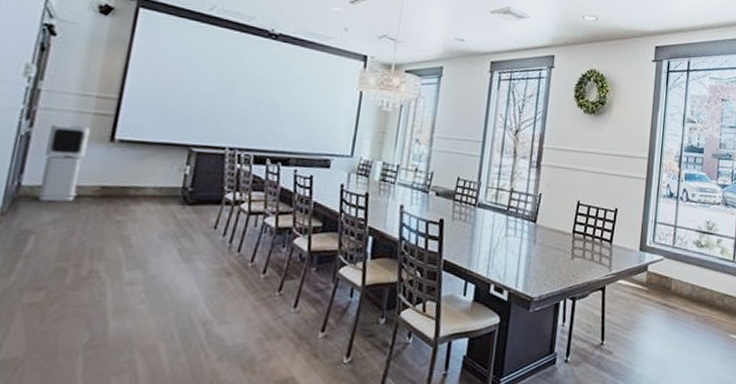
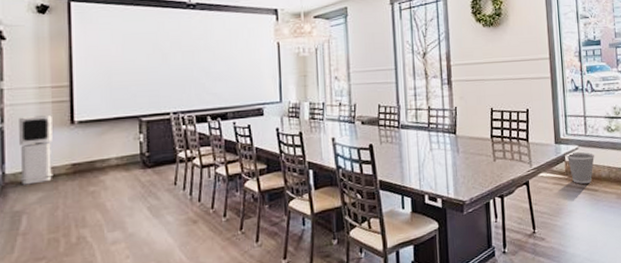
wastebasket: none [649,262,680,299] -> present [566,151,595,184]

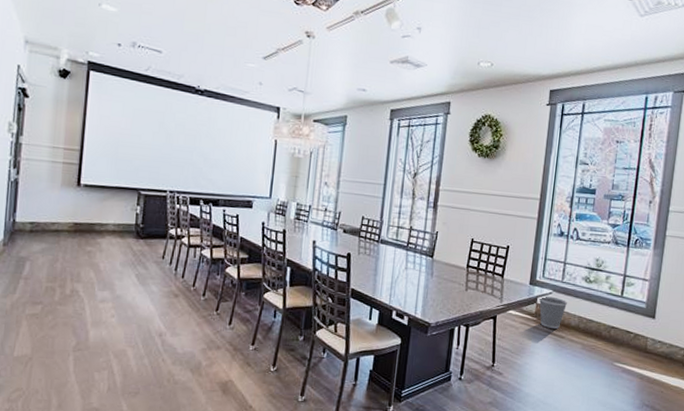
air purifier: present [19,115,53,185] -> none [28,172,62,235]

